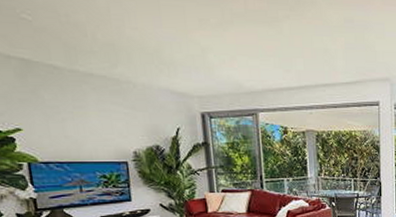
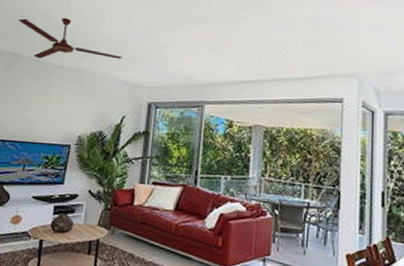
ceiling fan: none [11,11,161,65] -> present [18,17,122,59]

